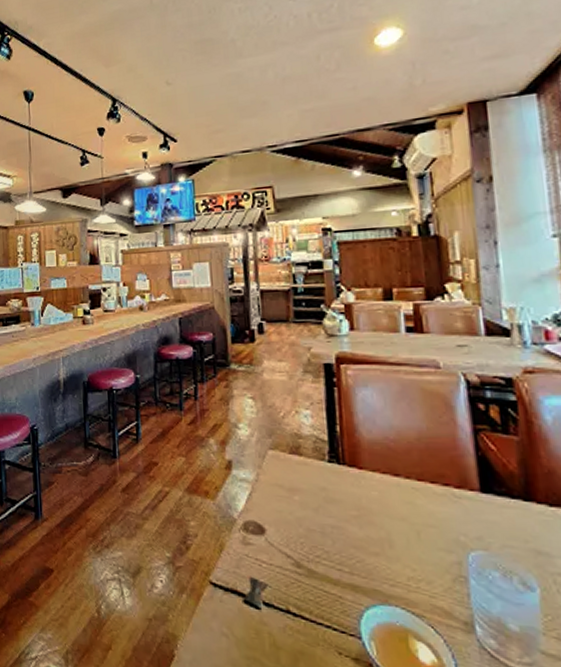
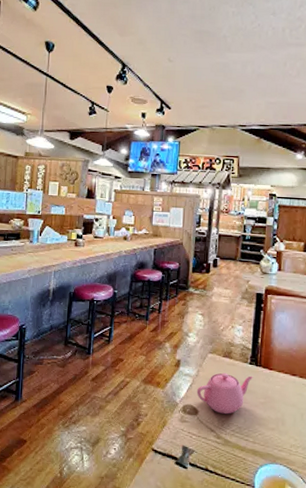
teapot: none [259,475,336,533] -> present [196,373,253,414]

